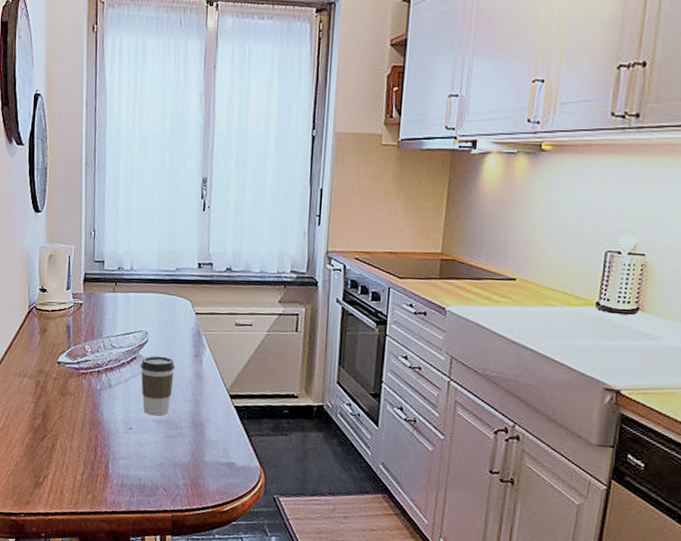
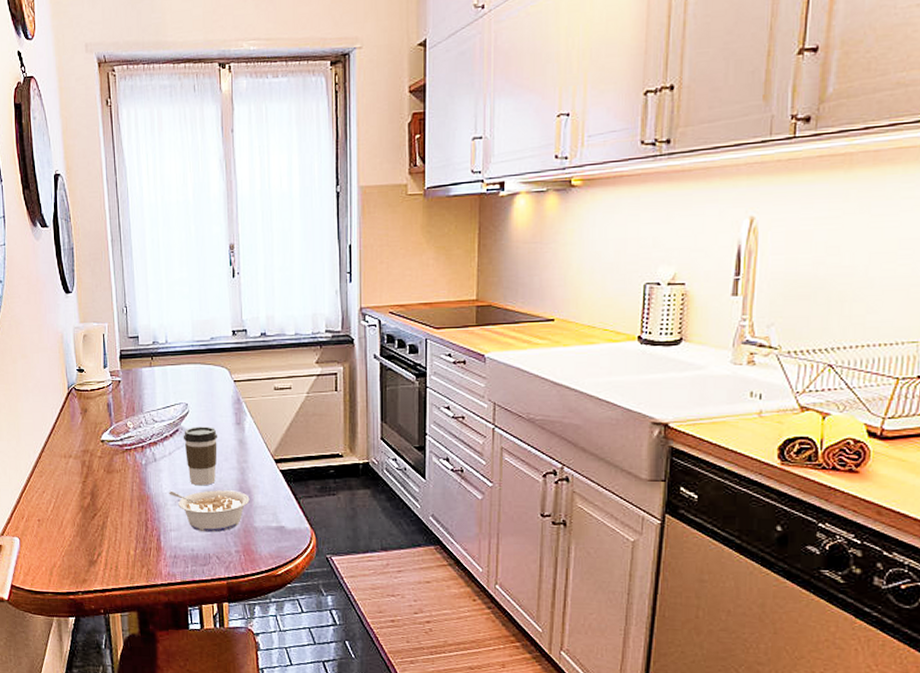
legume: none [121,418,202,464] -> present [168,490,250,533]

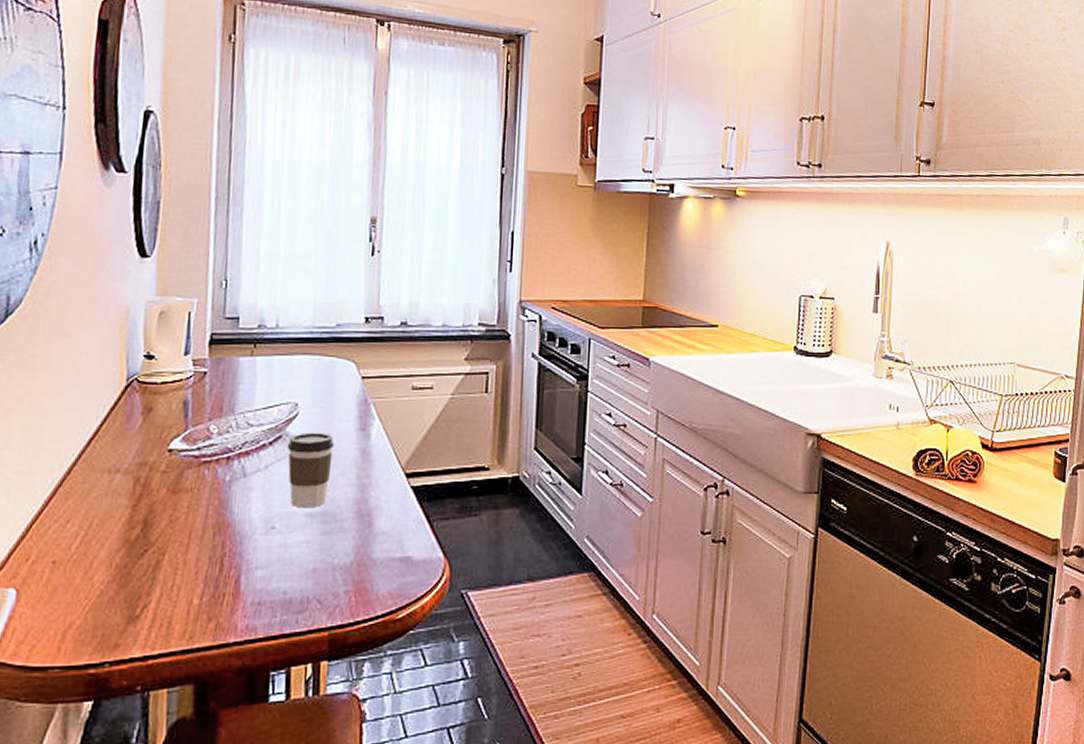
legume: present [168,490,250,533] -> none [259,513,369,569]

